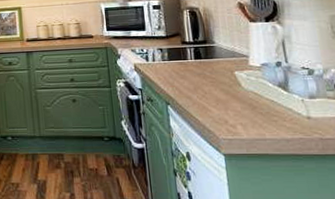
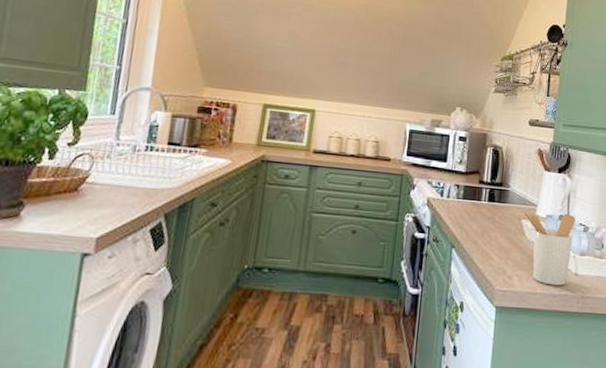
utensil holder: none [233,59,299,131] -> present [522,210,576,286]

